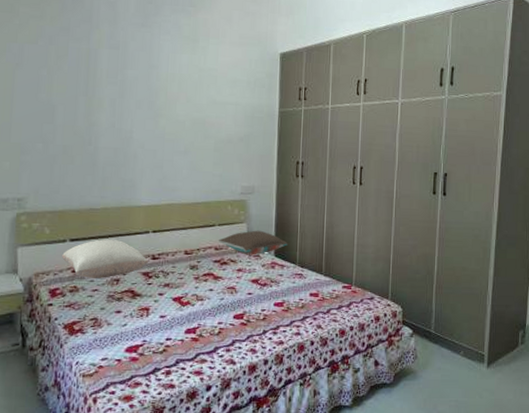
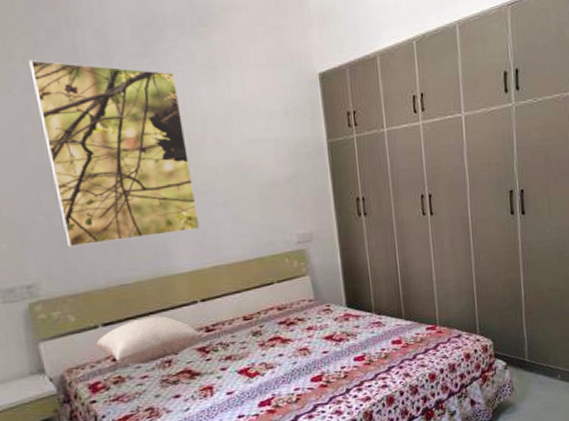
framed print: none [54,20,164,172] -> present [29,60,200,248]
pillow: present [218,230,289,255] -> none [279,281,361,311]

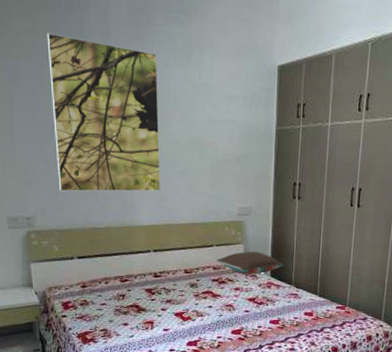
pillow: present [96,316,203,365] -> none [71,257,152,294]
pillow: none [279,281,361,311] -> present [216,251,285,275]

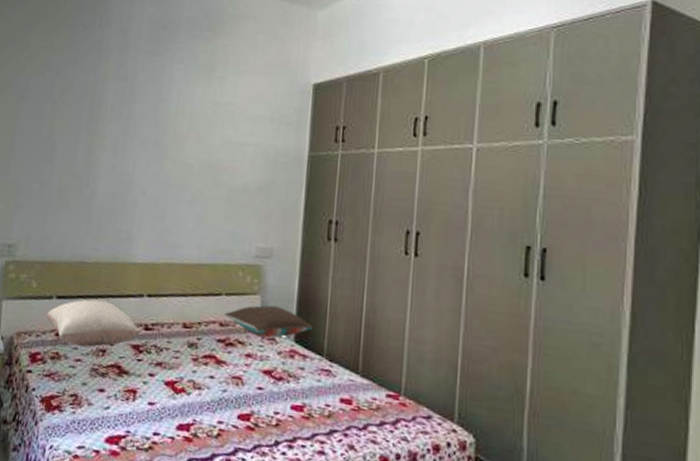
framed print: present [47,33,161,192] -> none [49,50,176,223]
pillow: none [71,257,152,294] -> present [47,299,141,347]

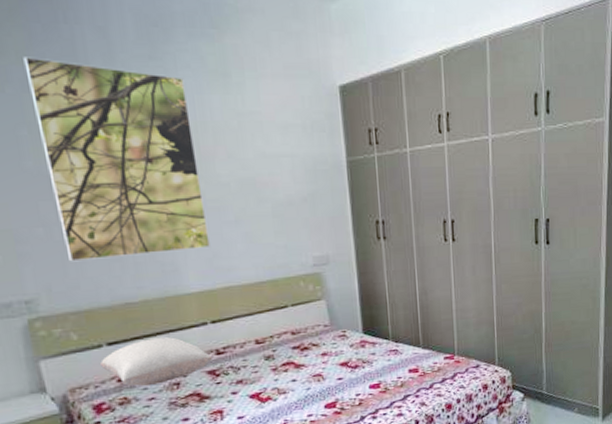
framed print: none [49,50,176,223] -> present [23,57,210,262]
pillow: present [223,305,315,338] -> none [293,306,379,337]

